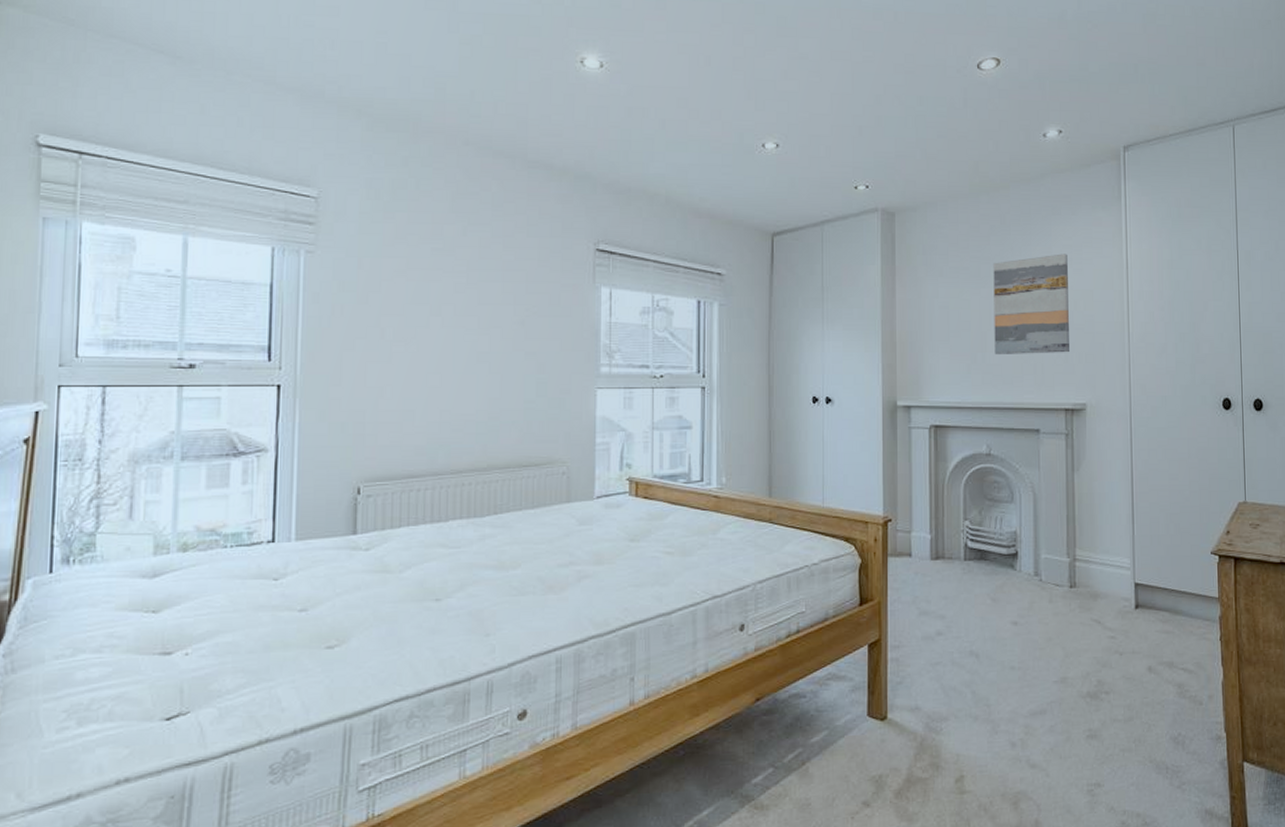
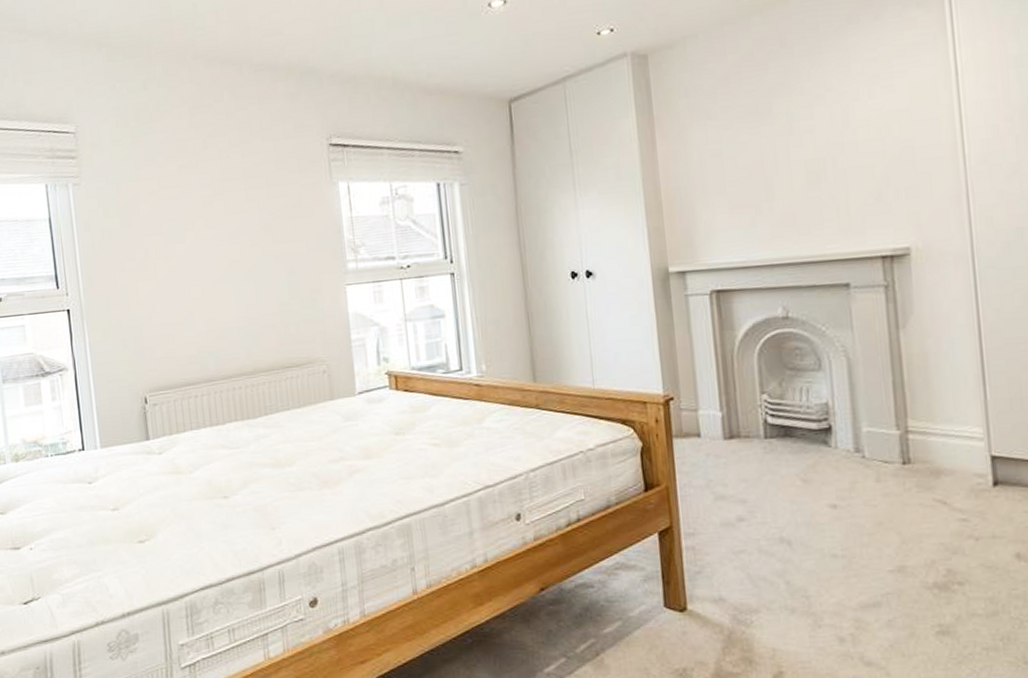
wall art: present [993,254,1069,354] -> none [774,69,883,201]

